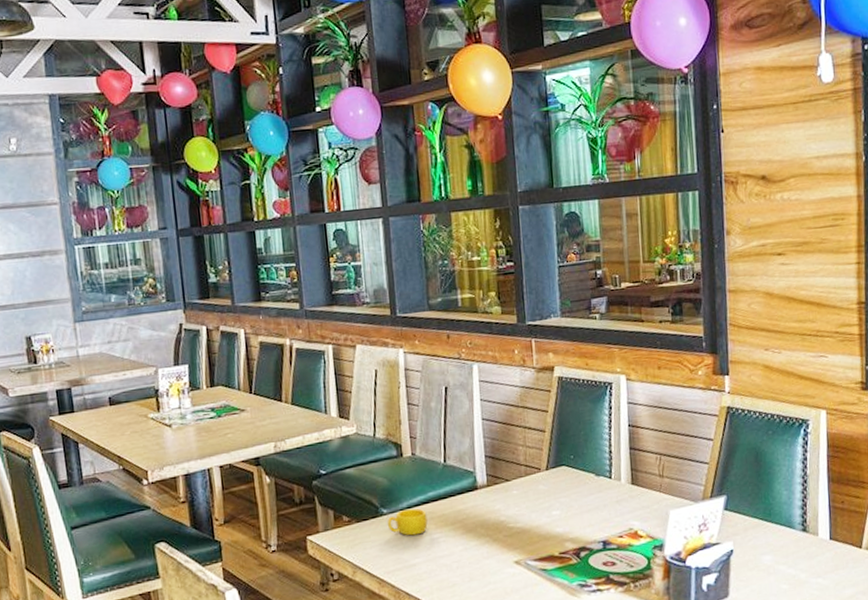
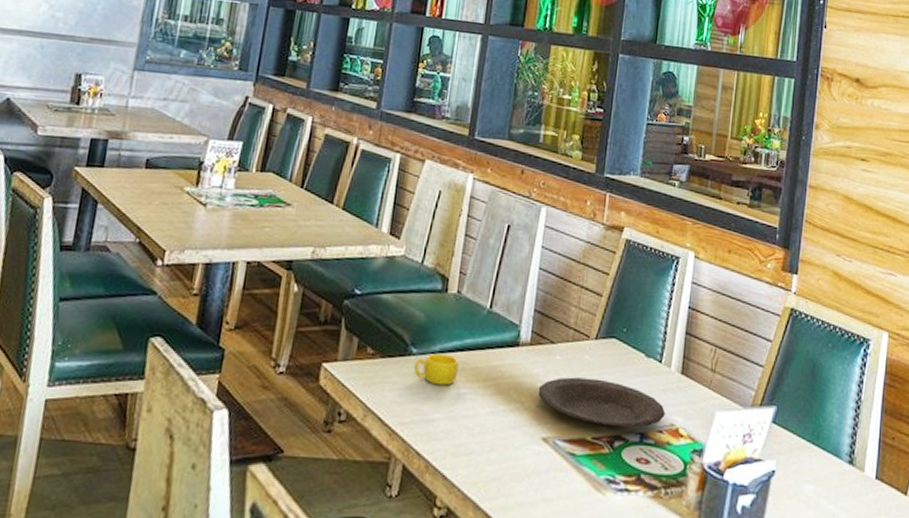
plate: none [502,503,623,544] -> present [538,377,665,429]

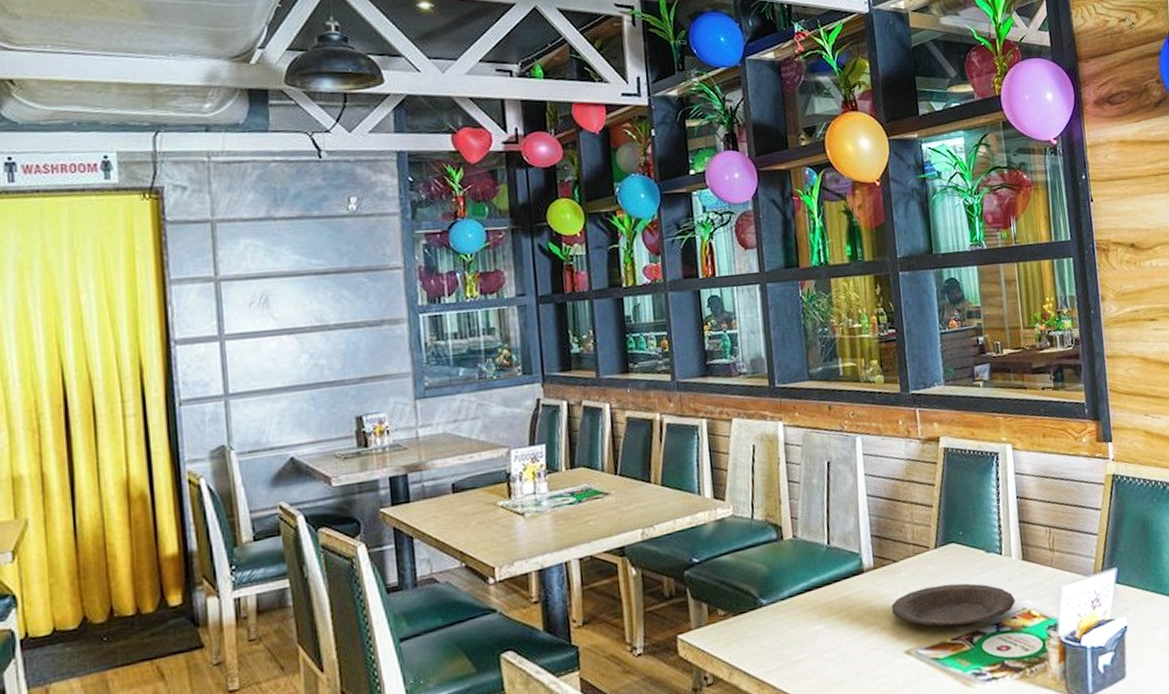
cup: present [414,353,459,386] -> none [767,597,811,629]

